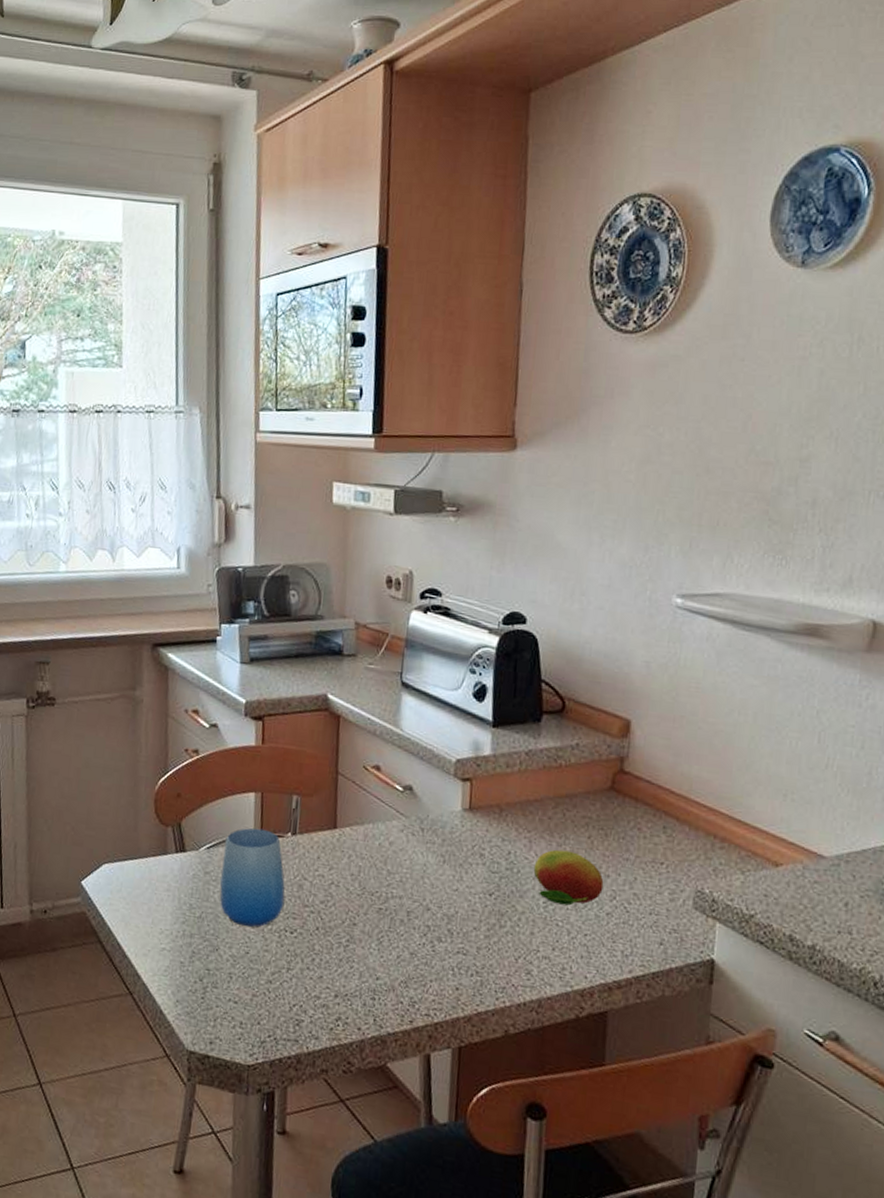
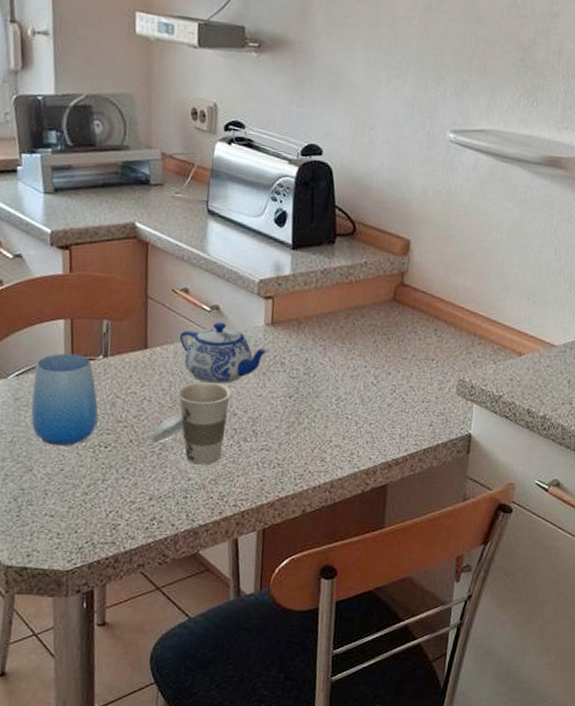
cup: none [337,869,425,964] -> present [150,382,232,465]
teapot: none [369,804,466,874] -> present [179,322,269,384]
fruit: present [533,849,604,906] -> none [327,354,386,401]

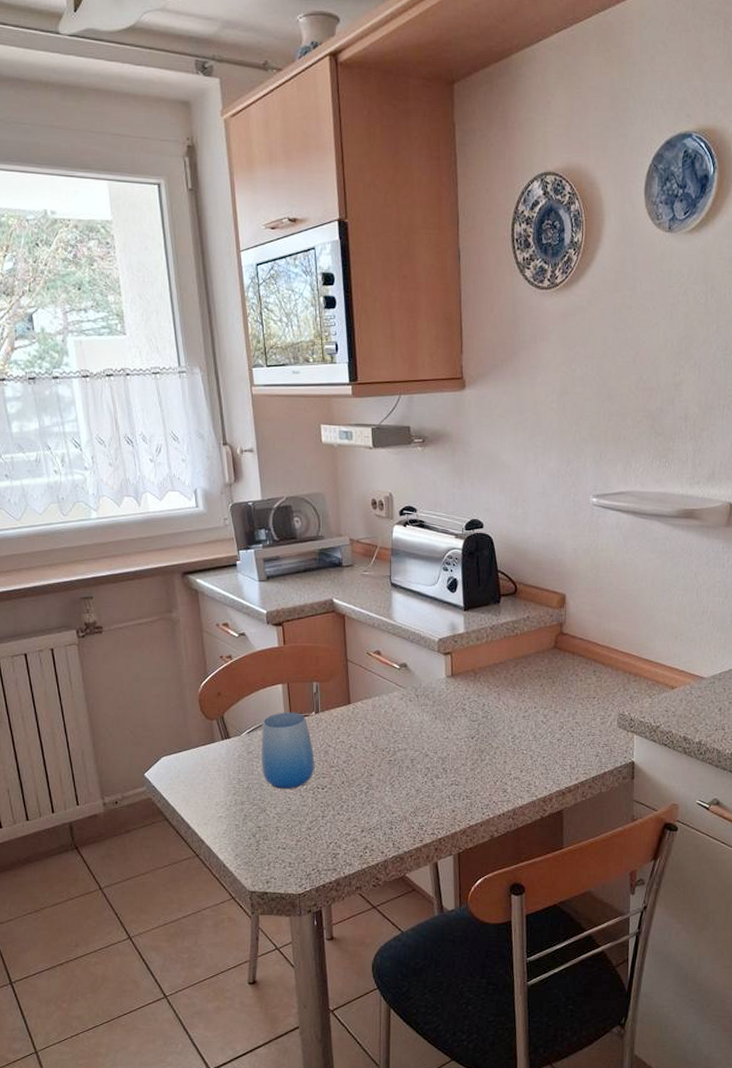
cup: present [150,382,232,465] -> none [358,729,423,800]
teapot: present [179,322,269,384] -> none [375,677,451,729]

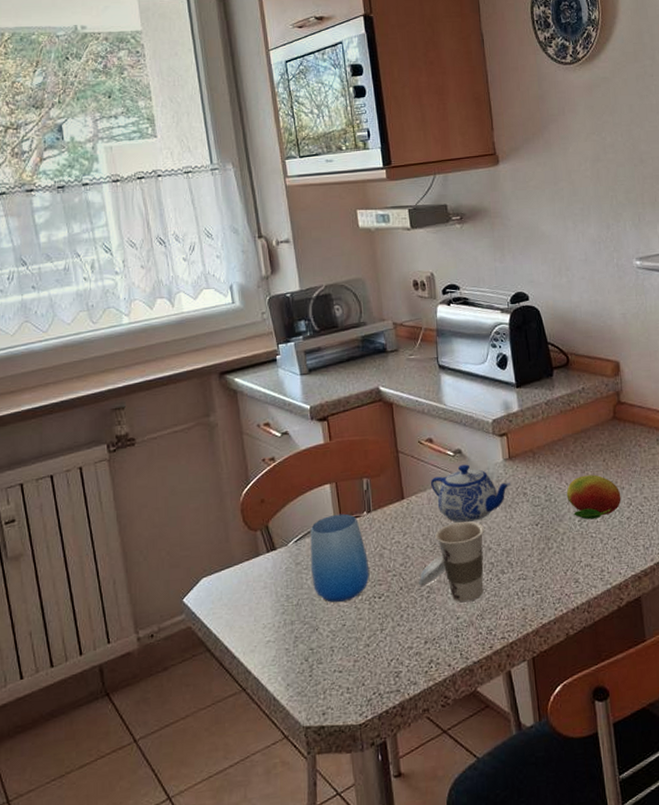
cup: none [358,729,423,800] -> present [418,521,484,603]
teapot: none [375,677,451,729] -> present [430,464,510,523]
fruit: none [502,697,554,738] -> present [566,474,621,520]

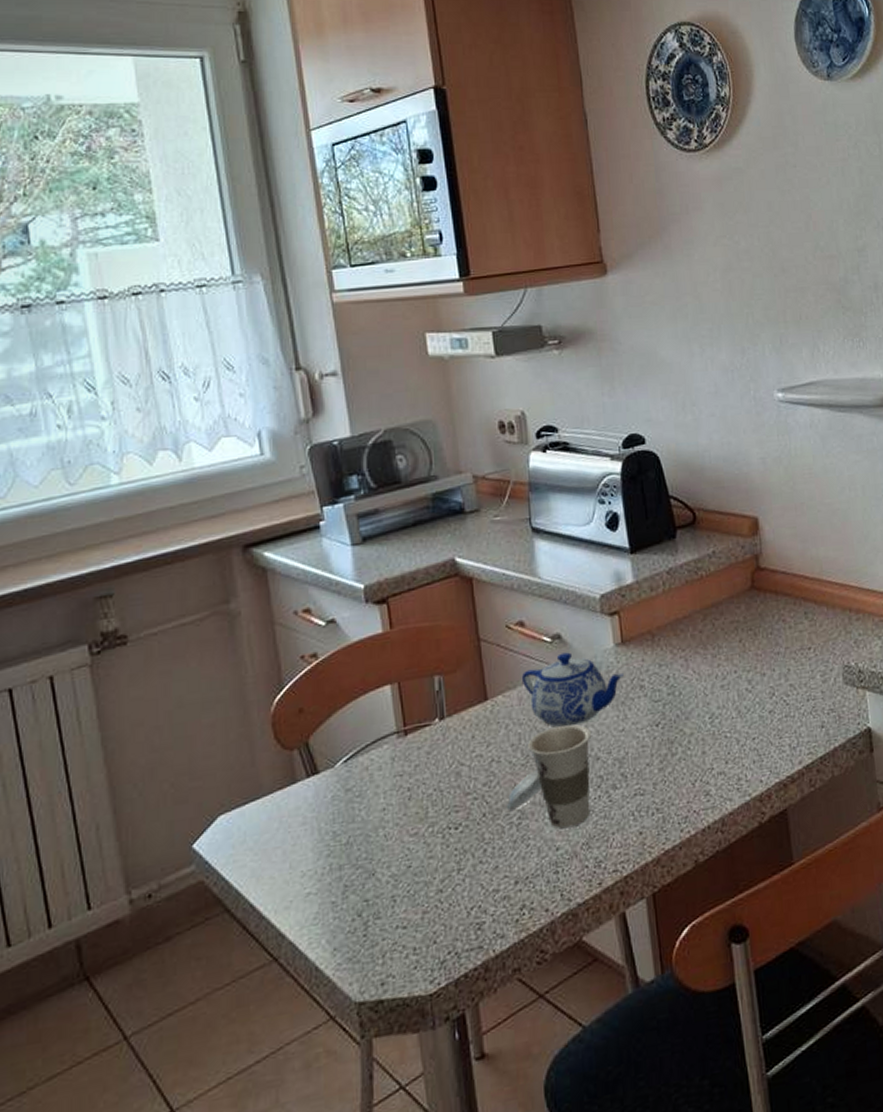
cup: present [310,513,370,603] -> none [364,722,443,838]
fruit: present [566,474,621,520] -> none [693,659,762,717]

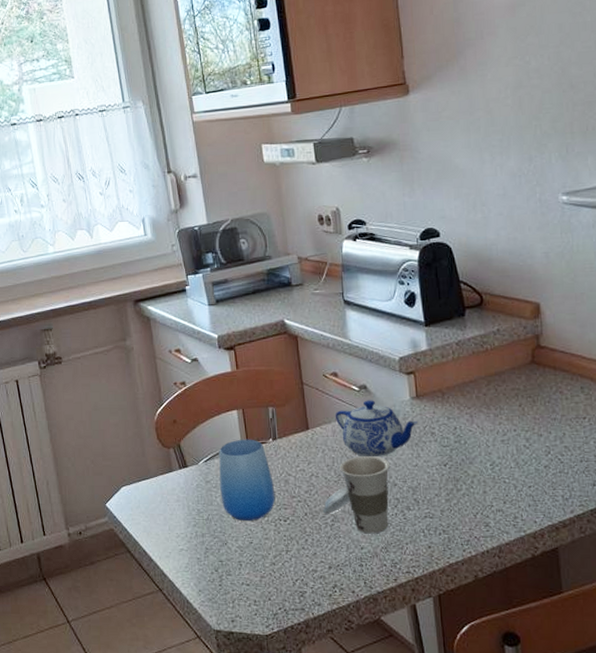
cup: none [364,722,443,838] -> present [219,439,276,521]

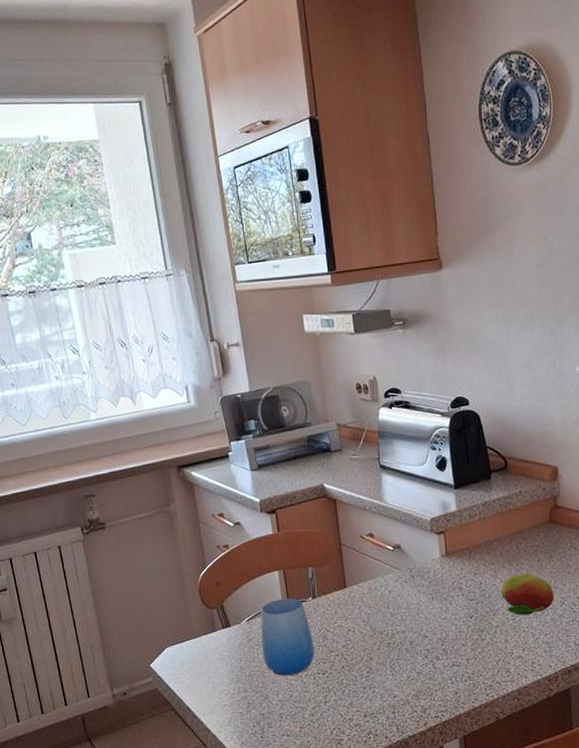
cup: present [322,456,390,534] -> none [358,611,421,683]
teapot: present [335,400,418,456] -> none [371,558,447,611]
fruit: none [477,419,539,465] -> present [500,574,554,615]

